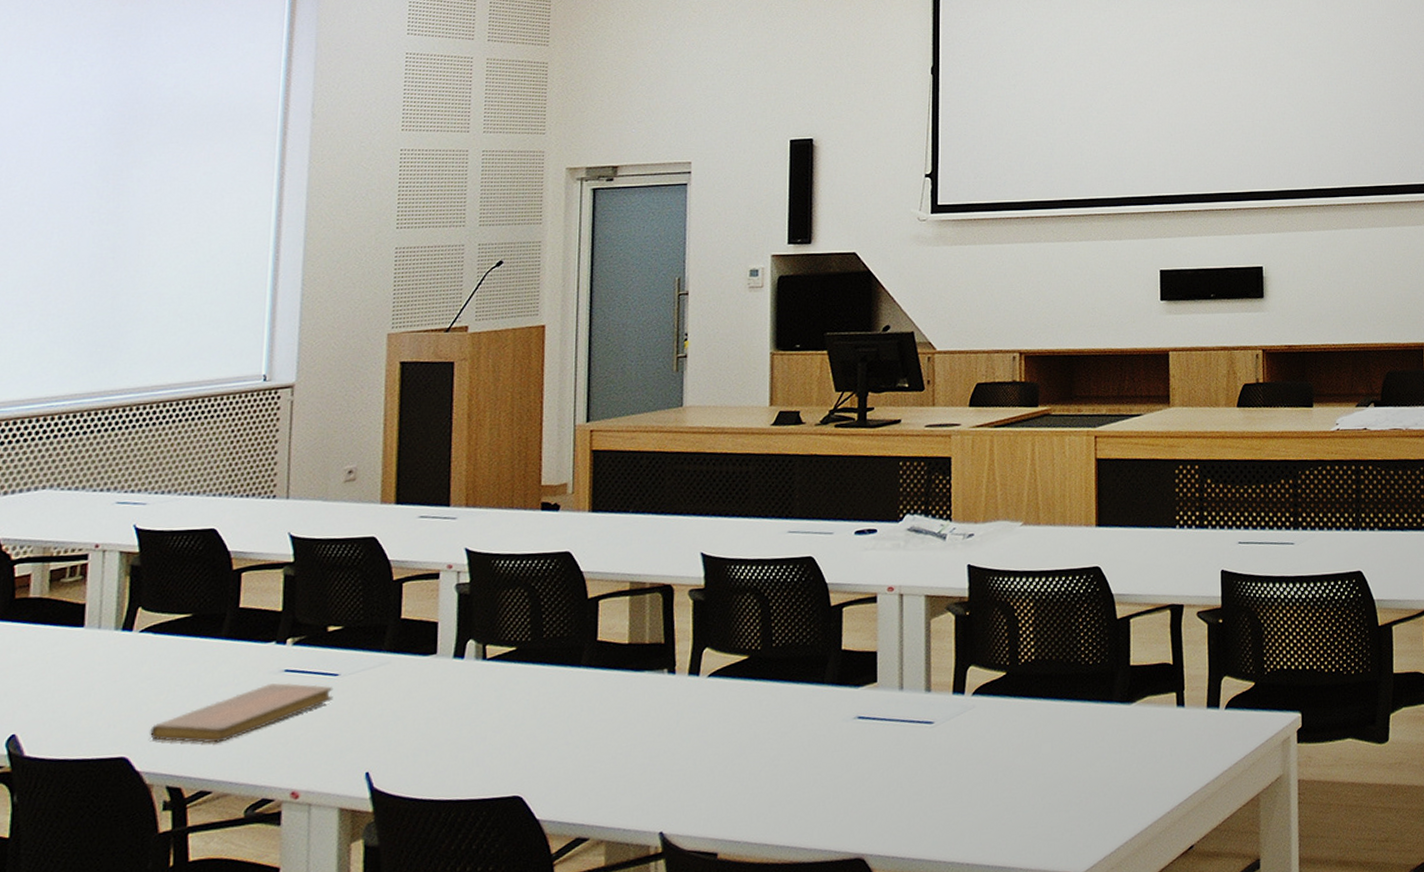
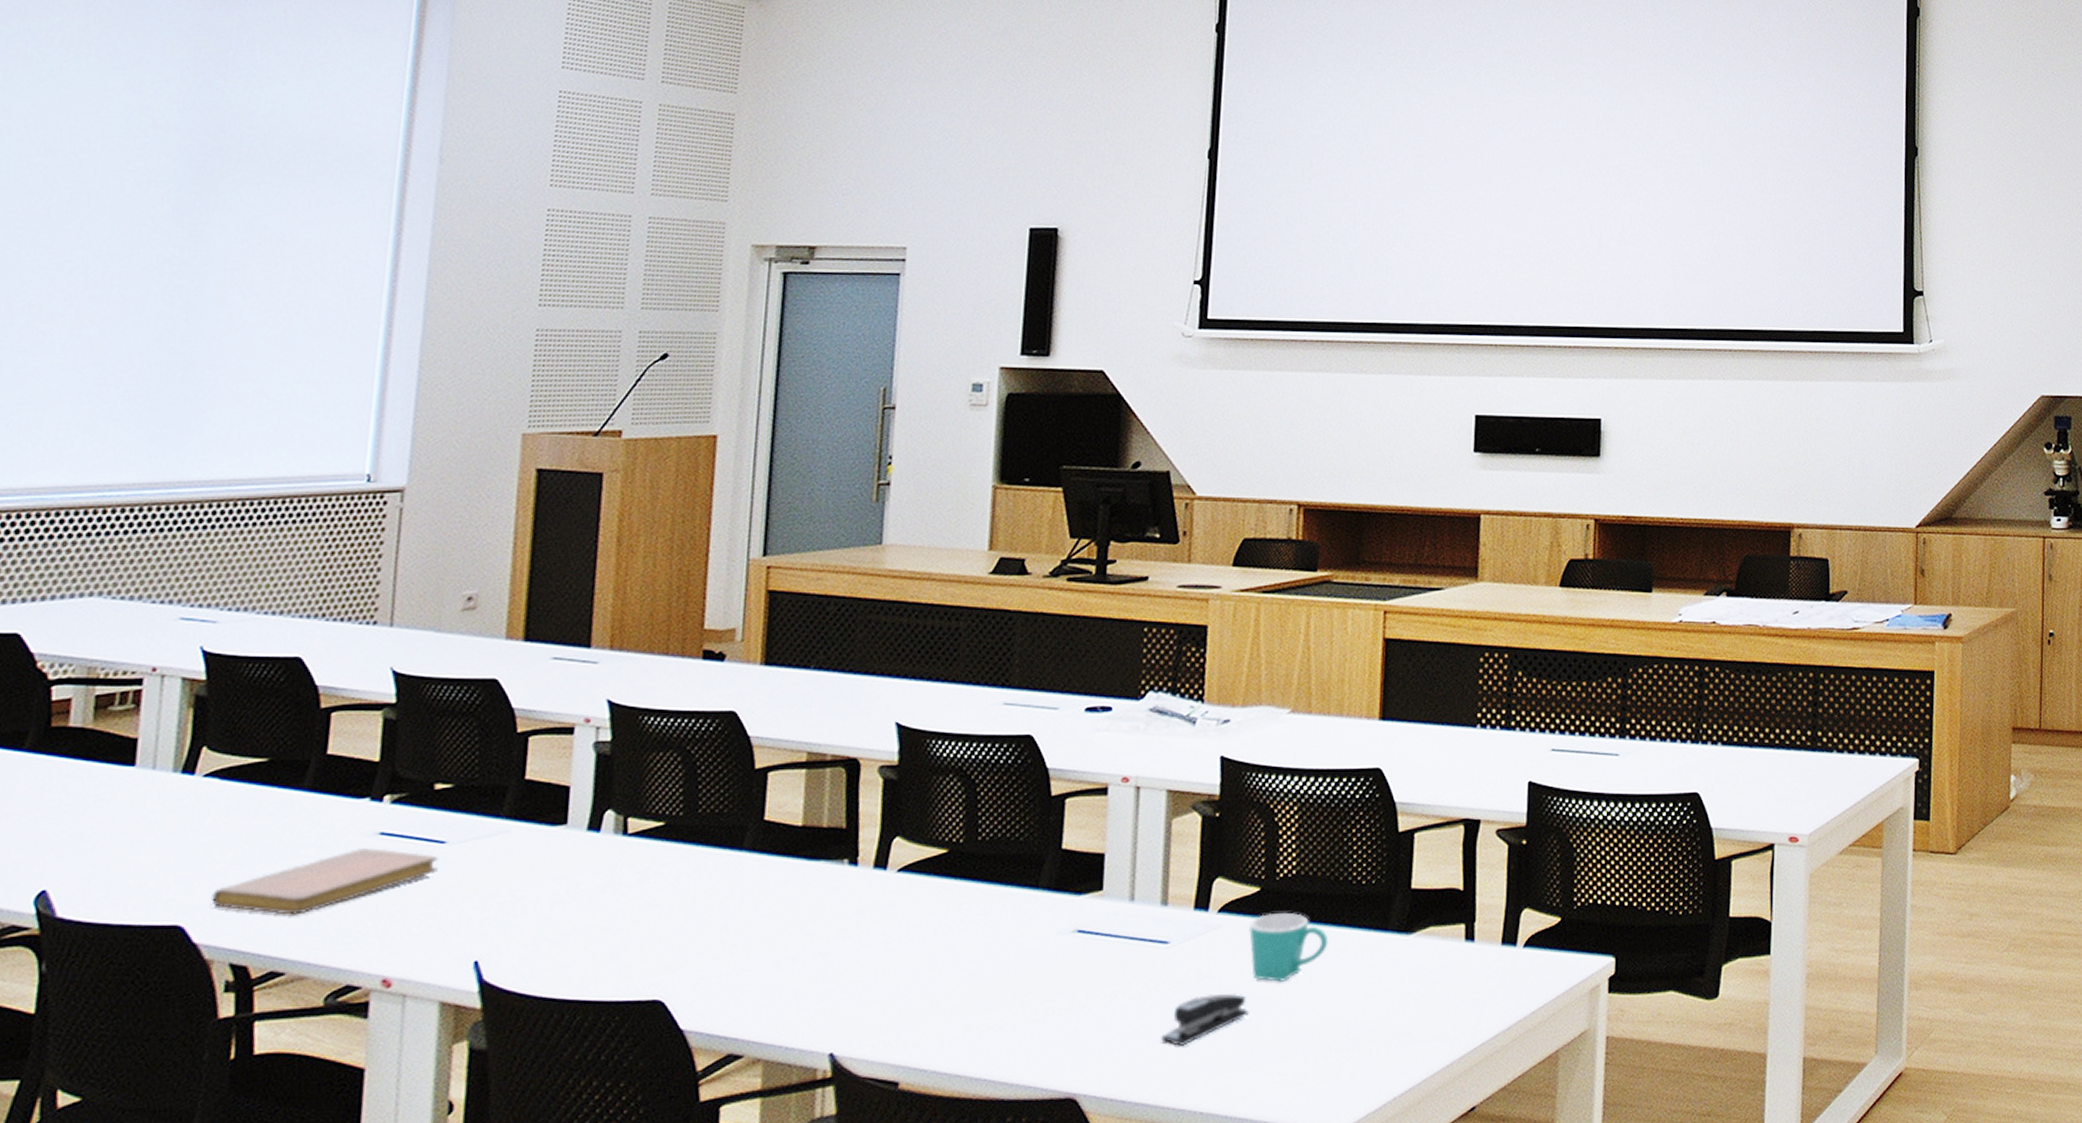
stapler: none [931,761,1002,809] -> present [1161,992,1249,1046]
mug: none [999,692,1065,750] -> present [1249,913,1329,982]

